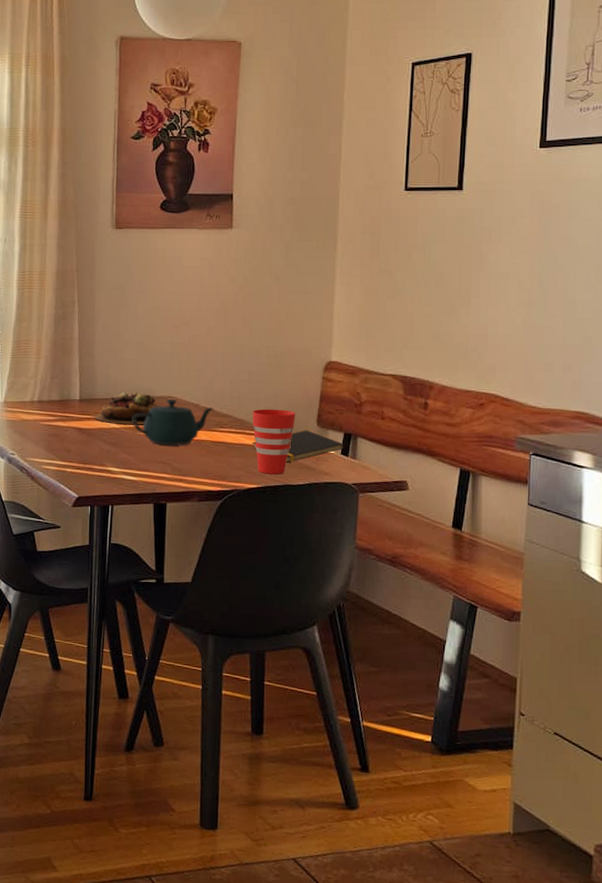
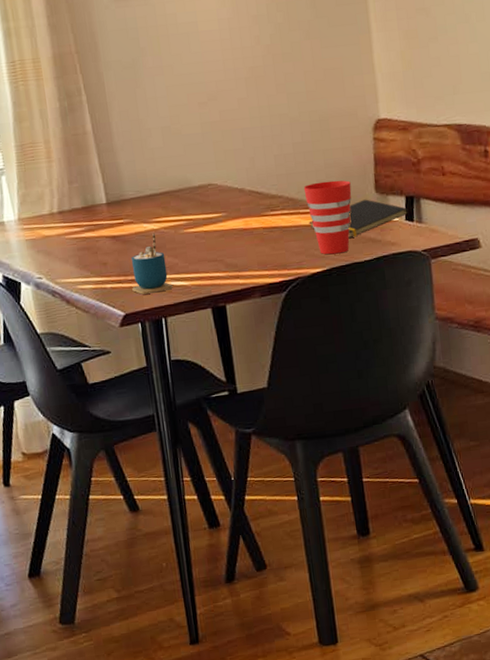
cup: none [88,430,123,483] -> present [131,232,173,294]
succulent plant: present [94,392,163,424] -> none [127,184,203,225]
teapot: present [132,399,215,446] -> none [170,186,262,241]

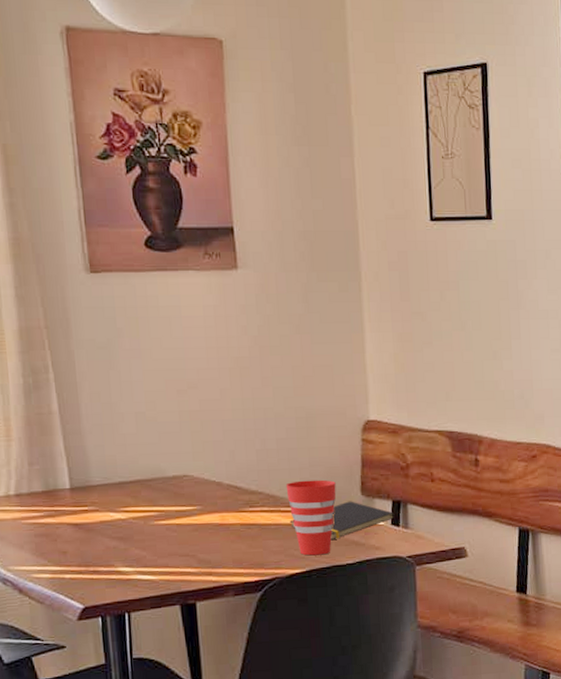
cup: present [131,232,173,294] -> none [94,522,139,587]

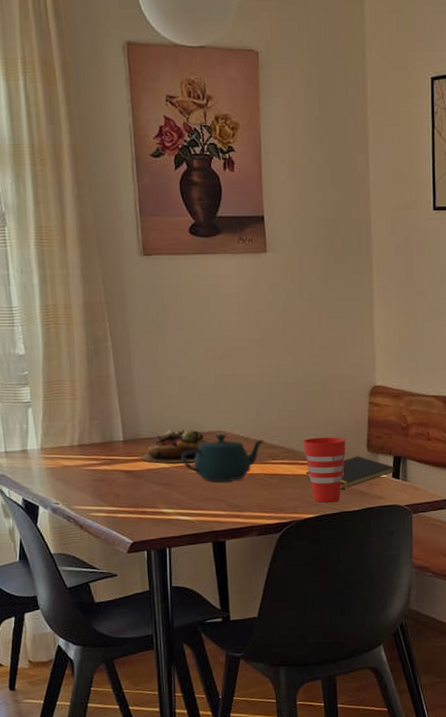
succulent plant: none [92,473,177,514] -> present [141,429,212,463]
teapot: none [141,478,241,534] -> present [181,433,265,482]

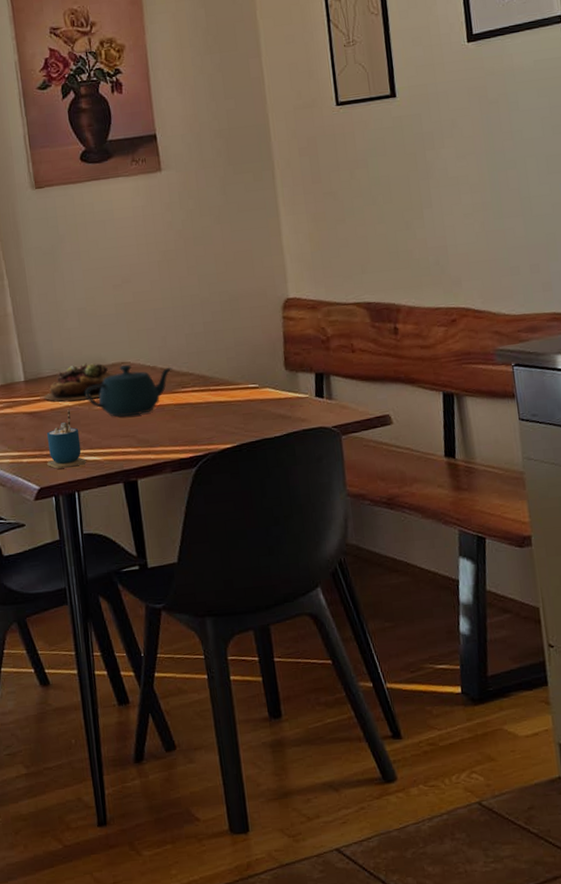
cup: none [141,470,178,525] -> present [46,409,86,469]
cup: present [303,437,346,503] -> none [214,358,262,431]
notepad: present [305,456,396,490] -> none [219,376,319,415]

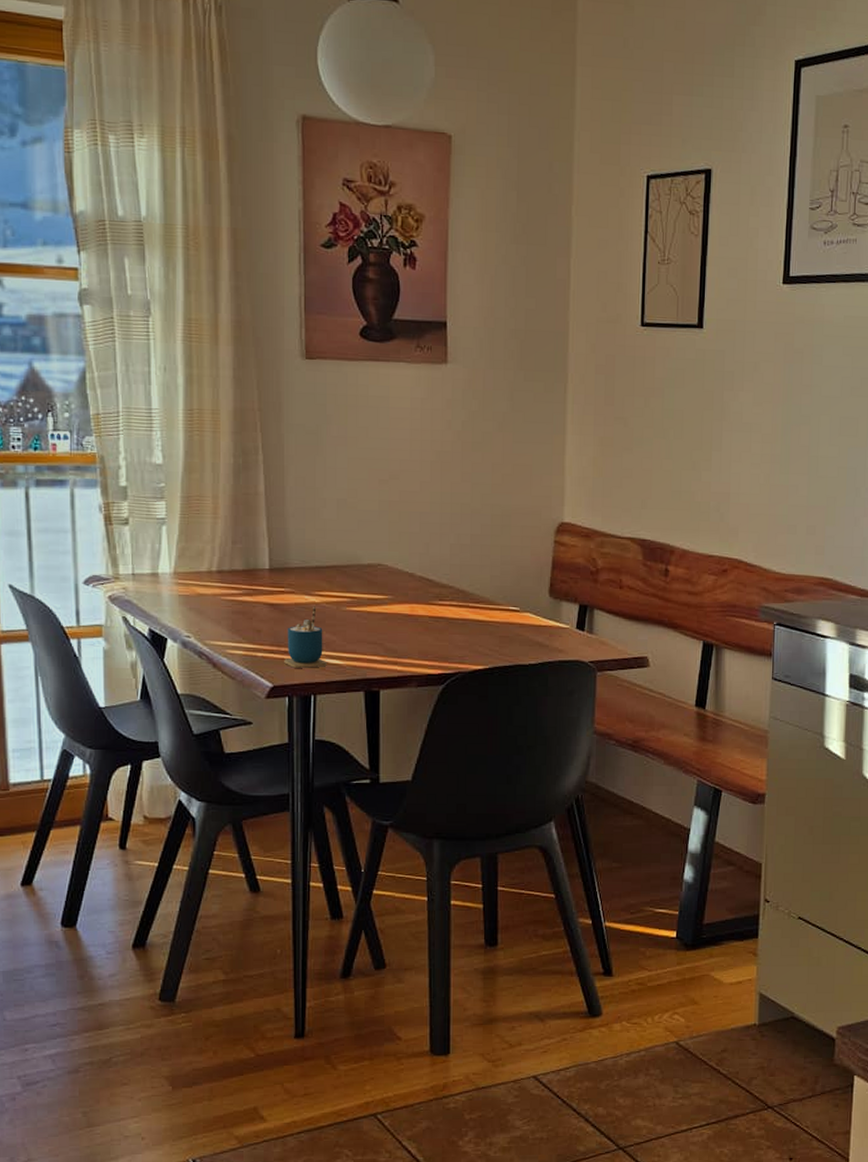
succulent plant: present [43,363,117,401] -> none [288,559,371,598]
teapot: present [85,364,173,417] -> none [335,567,433,623]

